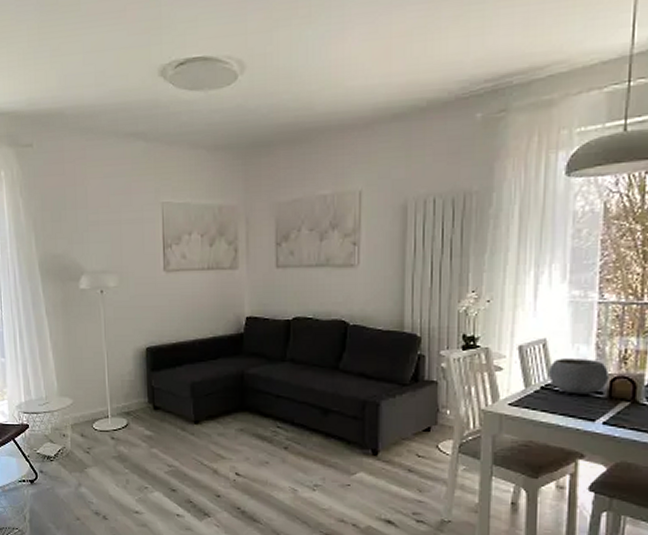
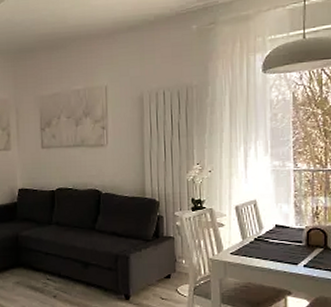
bowl: present [549,359,609,395] -> none [260,215,306,244]

